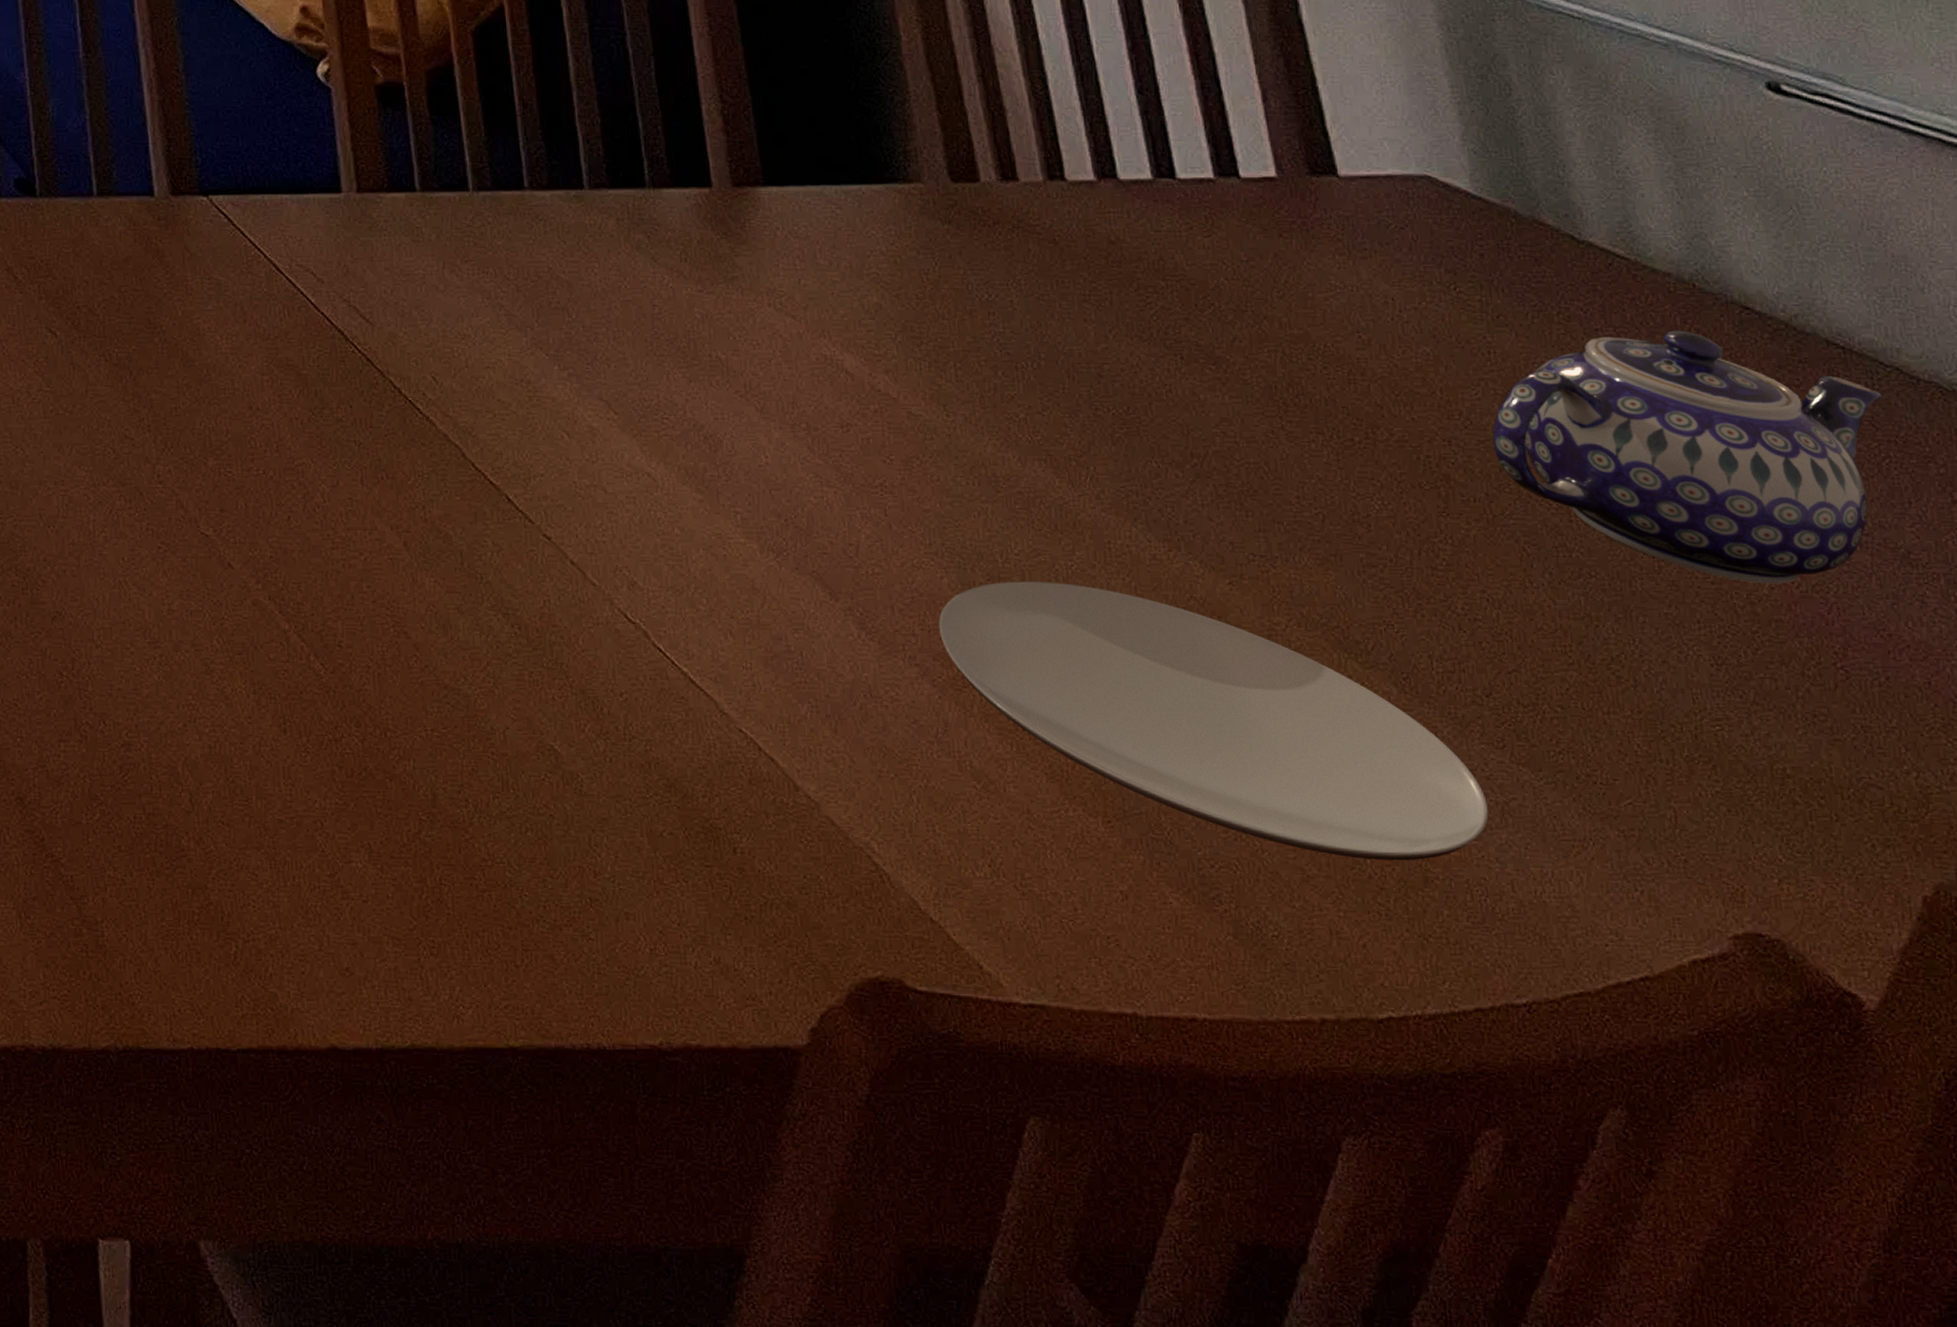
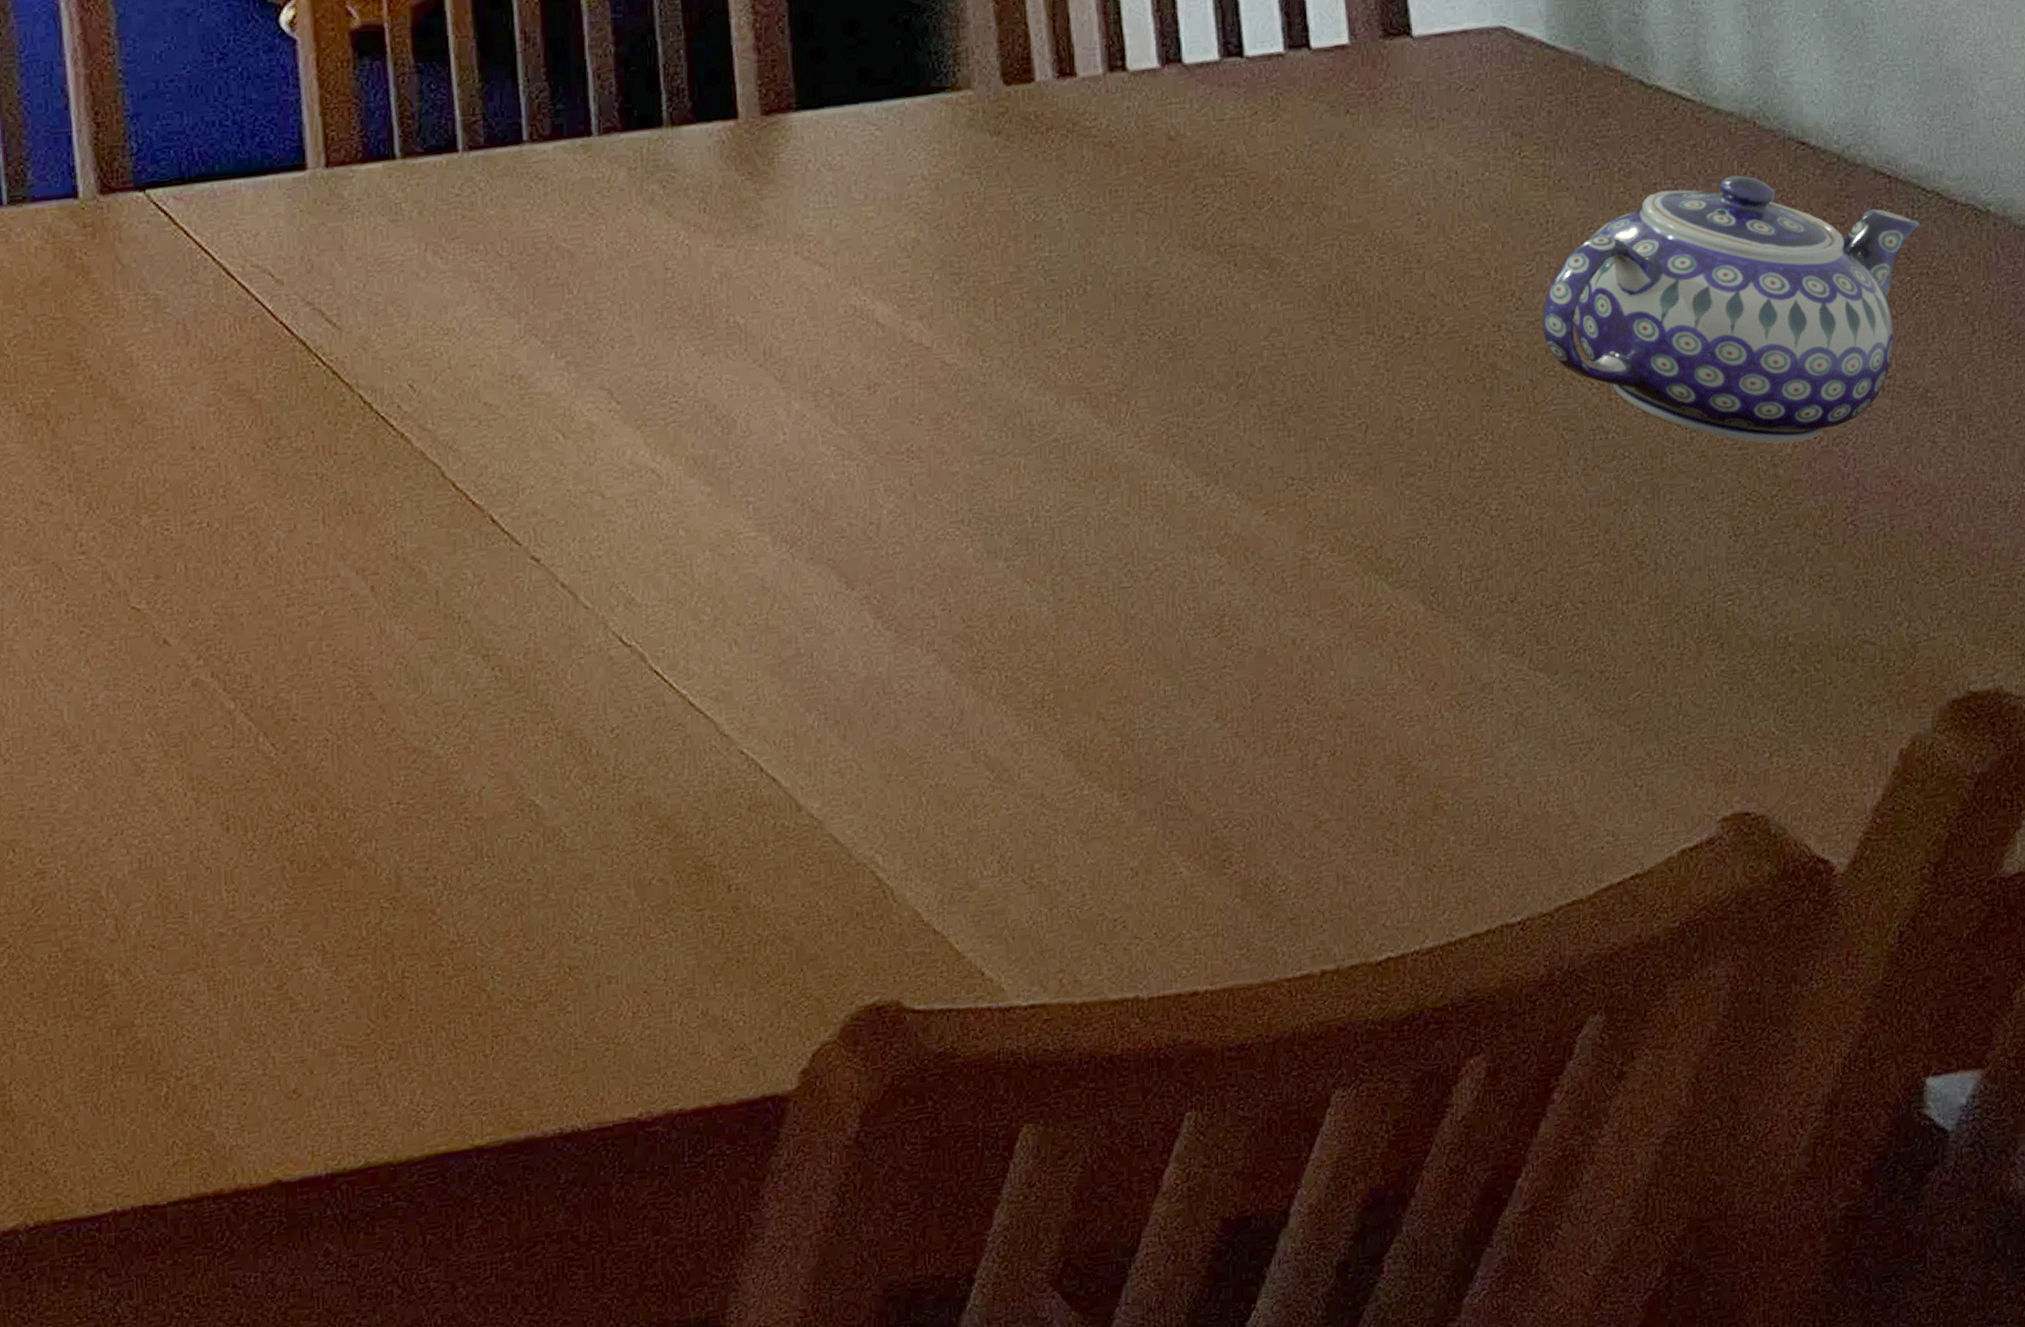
plate: present [938,581,1489,861] -> none [961,536,1502,796]

